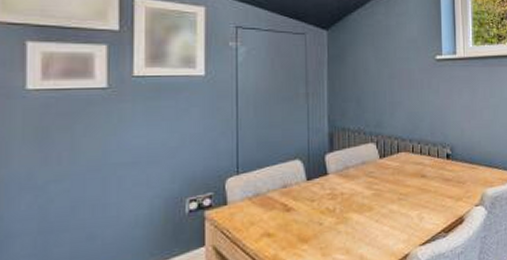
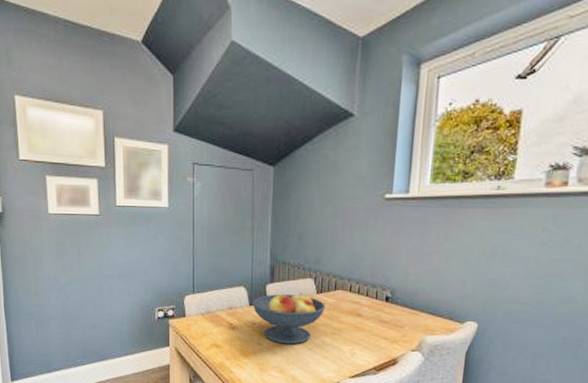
fruit bowl: none [310,159,390,220] -> present [252,292,326,345]

